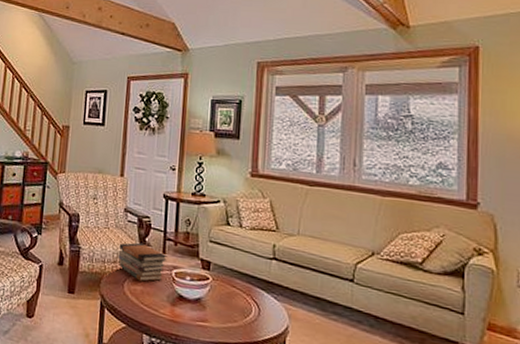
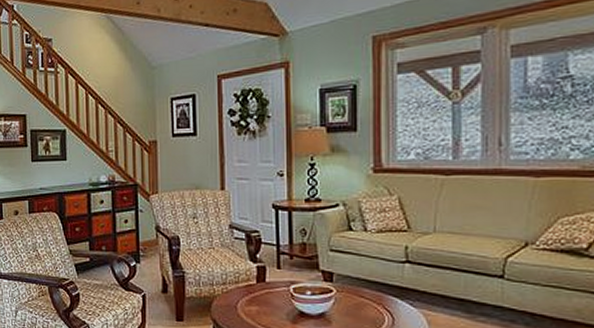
book stack: present [118,242,167,282] -> none [227,260,283,301]

